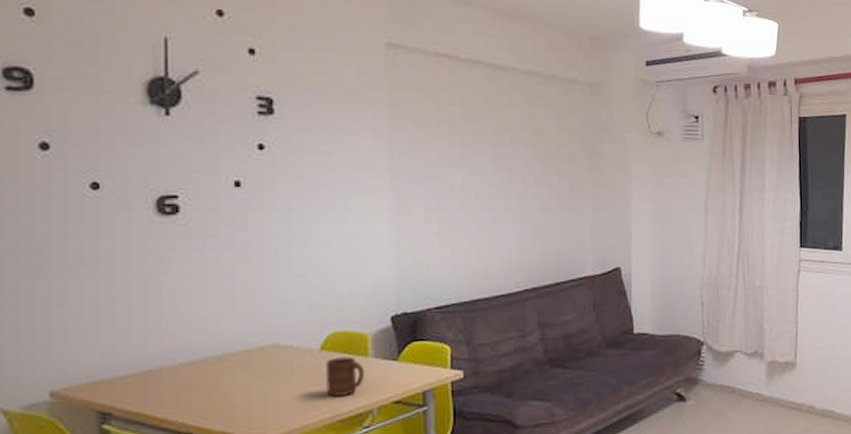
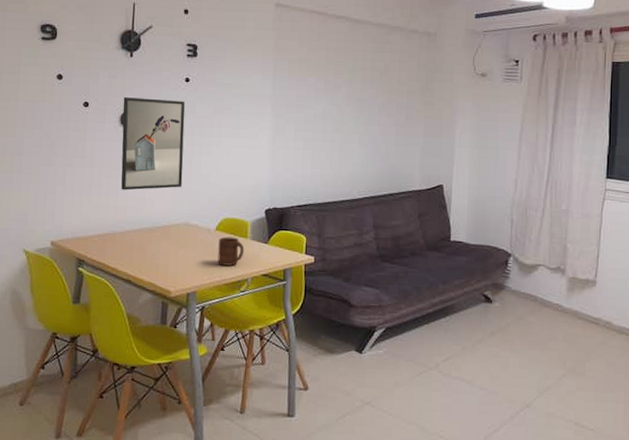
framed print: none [159,173,264,307] -> present [121,97,185,190]

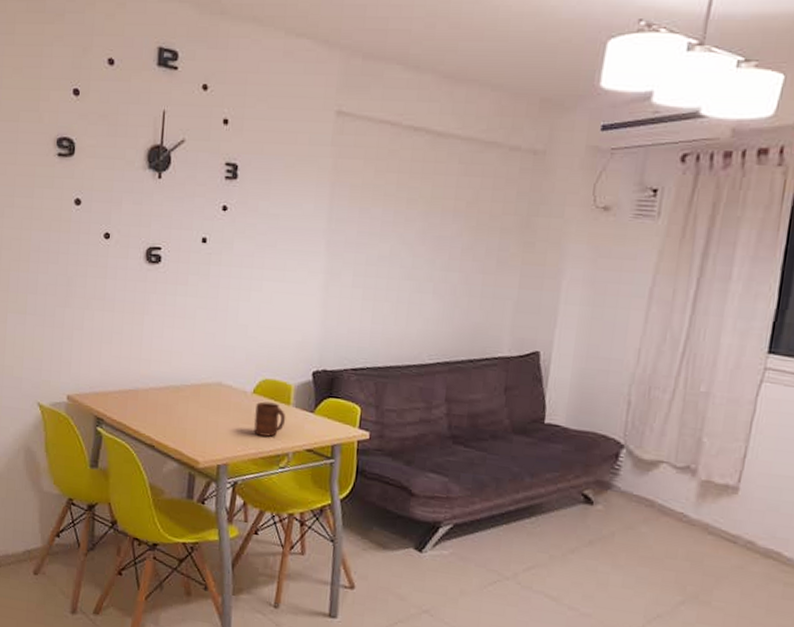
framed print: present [121,97,185,190] -> none [145,228,221,341]

